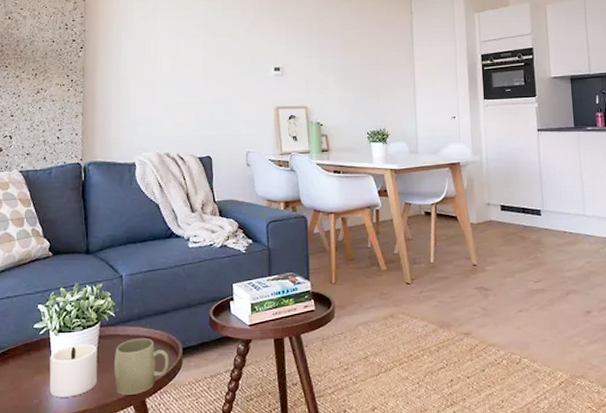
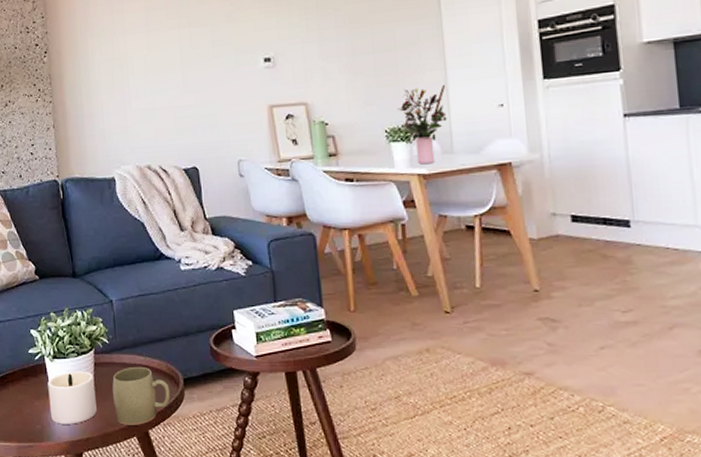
bouquet: none [377,99,414,162] -> present [397,85,447,165]

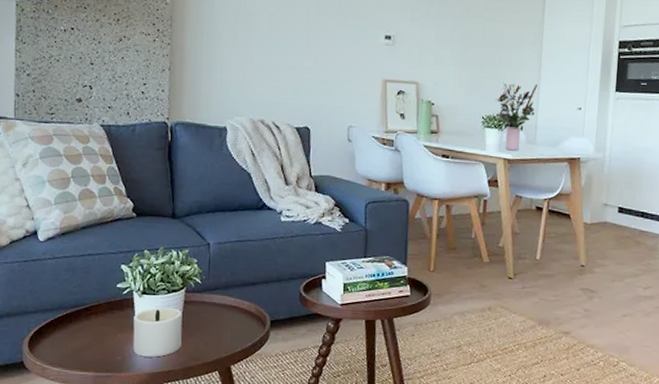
mug: present [112,366,170,425] -> none [198,306,256,361]

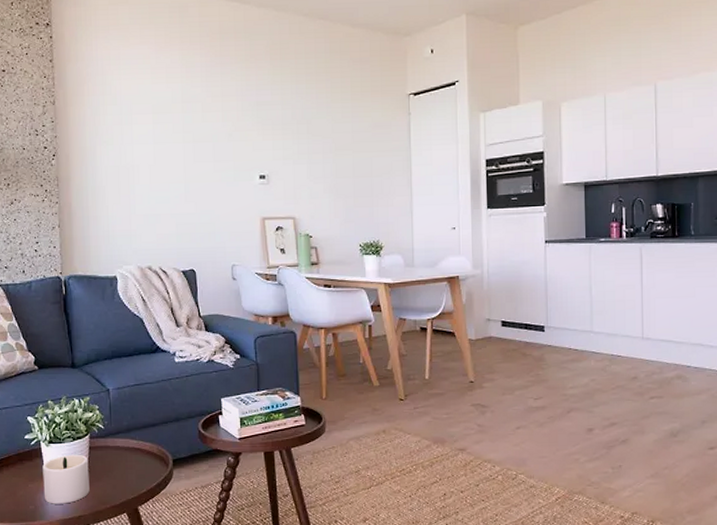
bouquet: present [495,82,538,151] -> none [370,209,411,275]

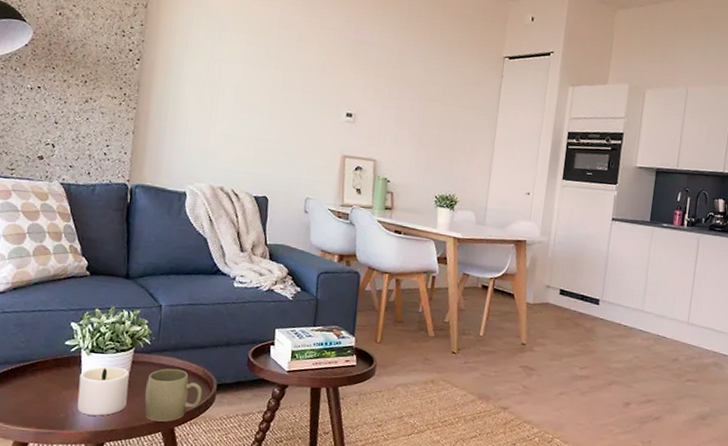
mug: none [105,449,160,503] -> present [144,368,203,422]

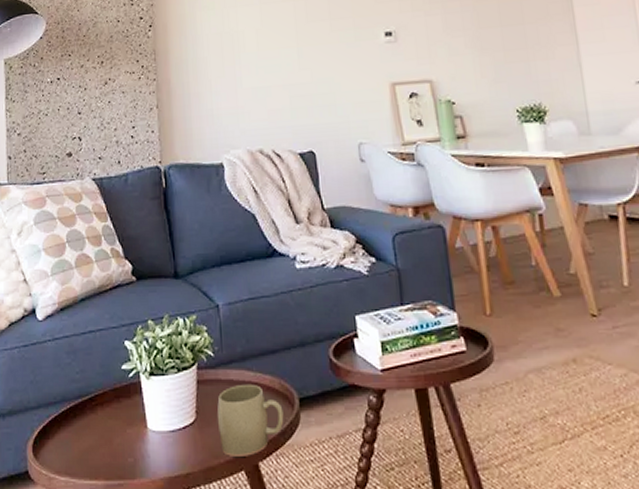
candle: present [77,366,130,416] -> none [142,390,199,457]

